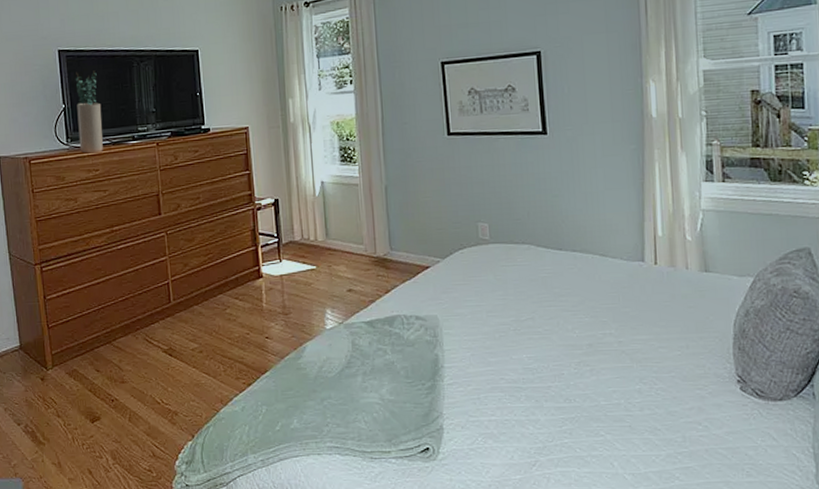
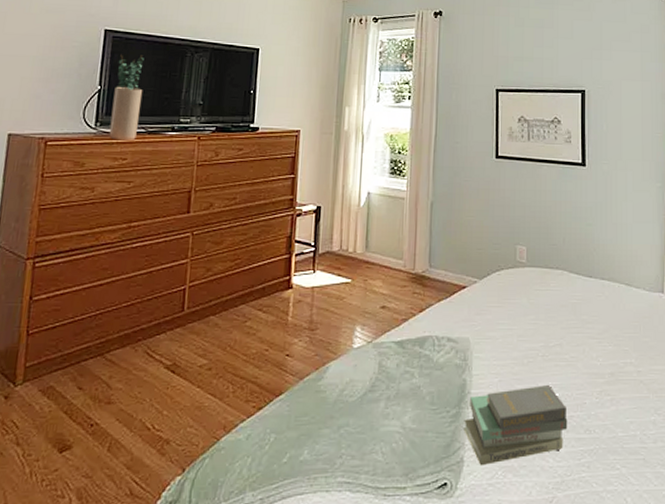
books: none [440,358,546,433] -> present [464,385,568,466]

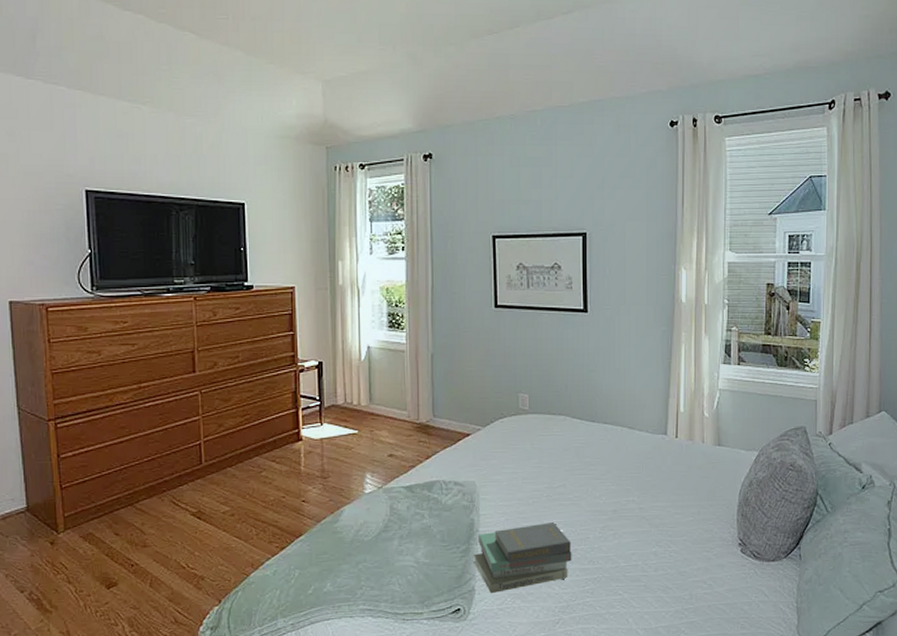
vase: present [108,54,144,141] -> none [104,215,134,304]

